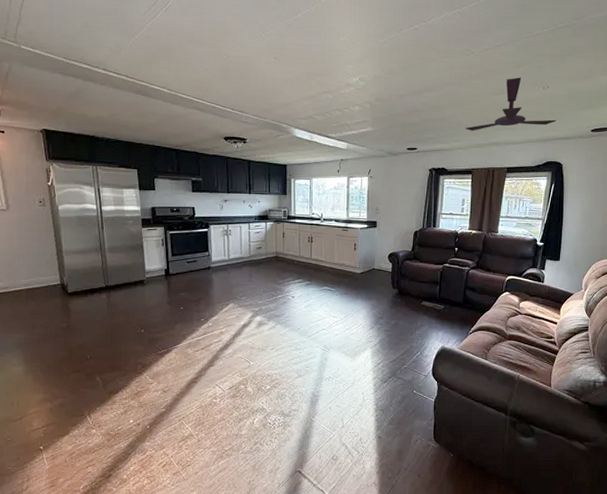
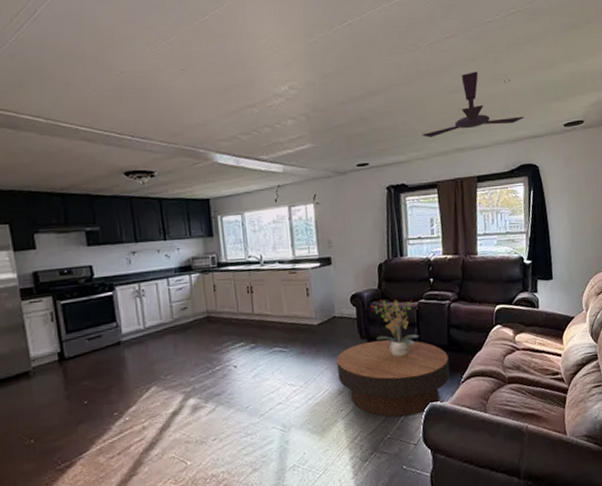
coffee table: none [371,291,462,353] -> present [337,340,450,418]
potted plant: none [404,260,440,307] -> present [370,300,419,357]

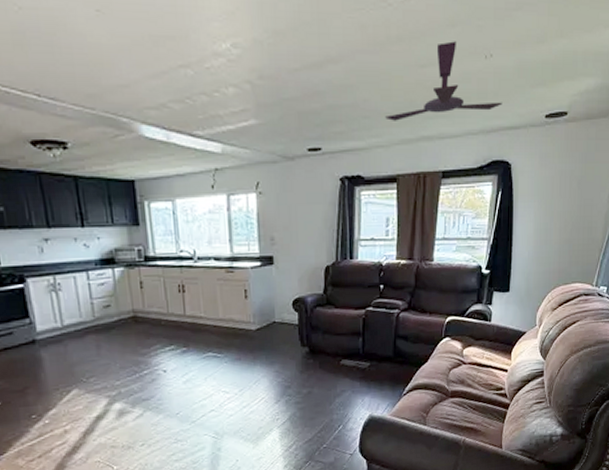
coffee table: present [337,340,450,418] -> none [275,348,392,428]
potted plant: present [370,300,419,357] -> none [314,306,364,367]

